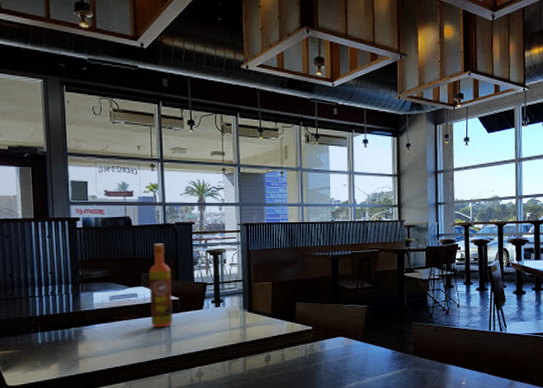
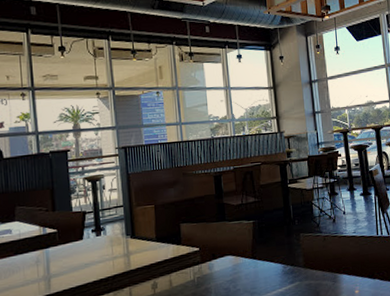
hot sauce: present [148,243,173,328] -> none [23,174,51,265]

